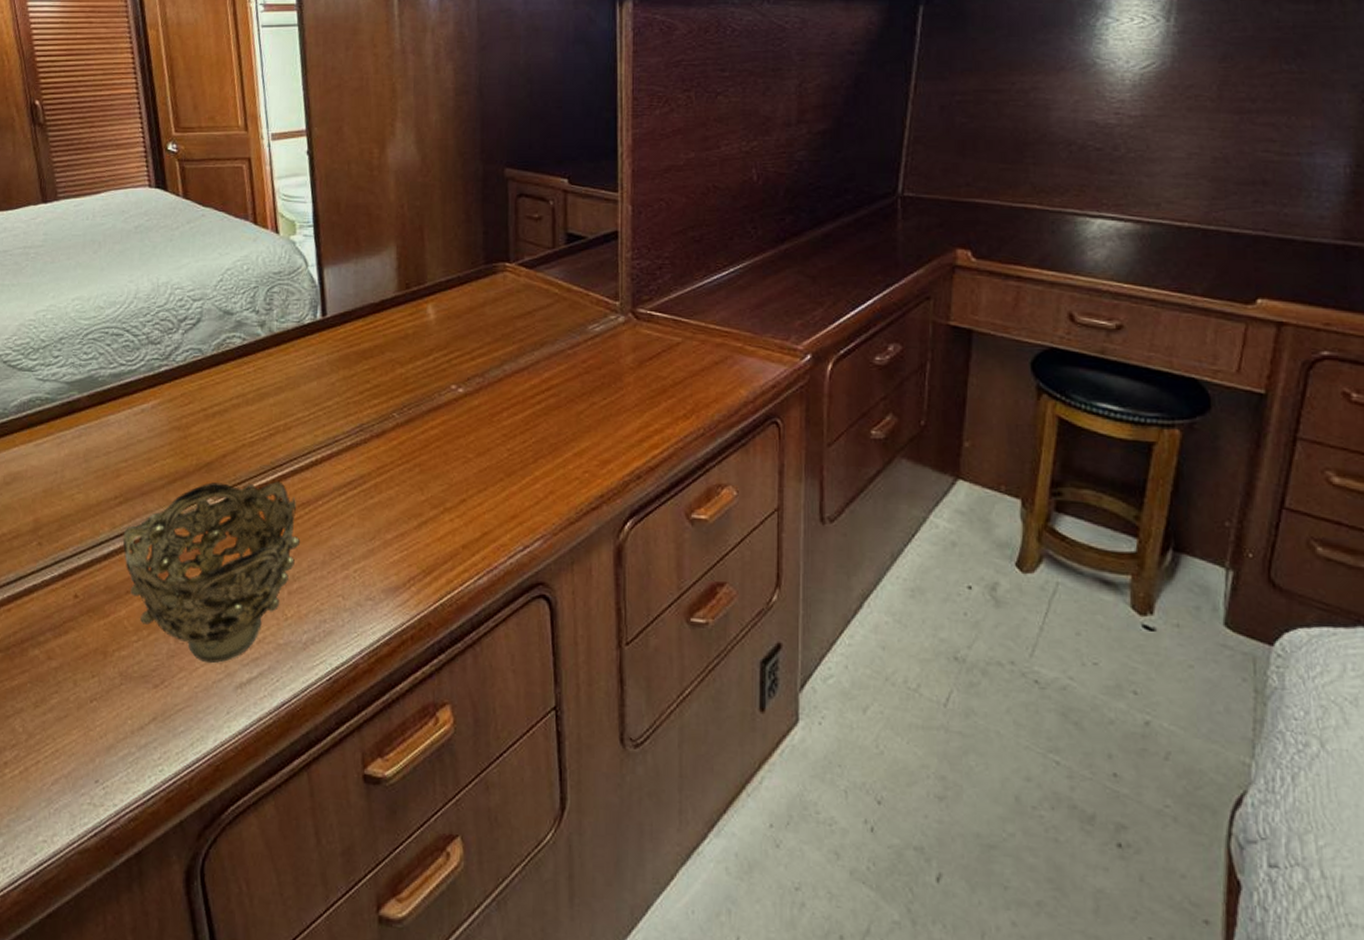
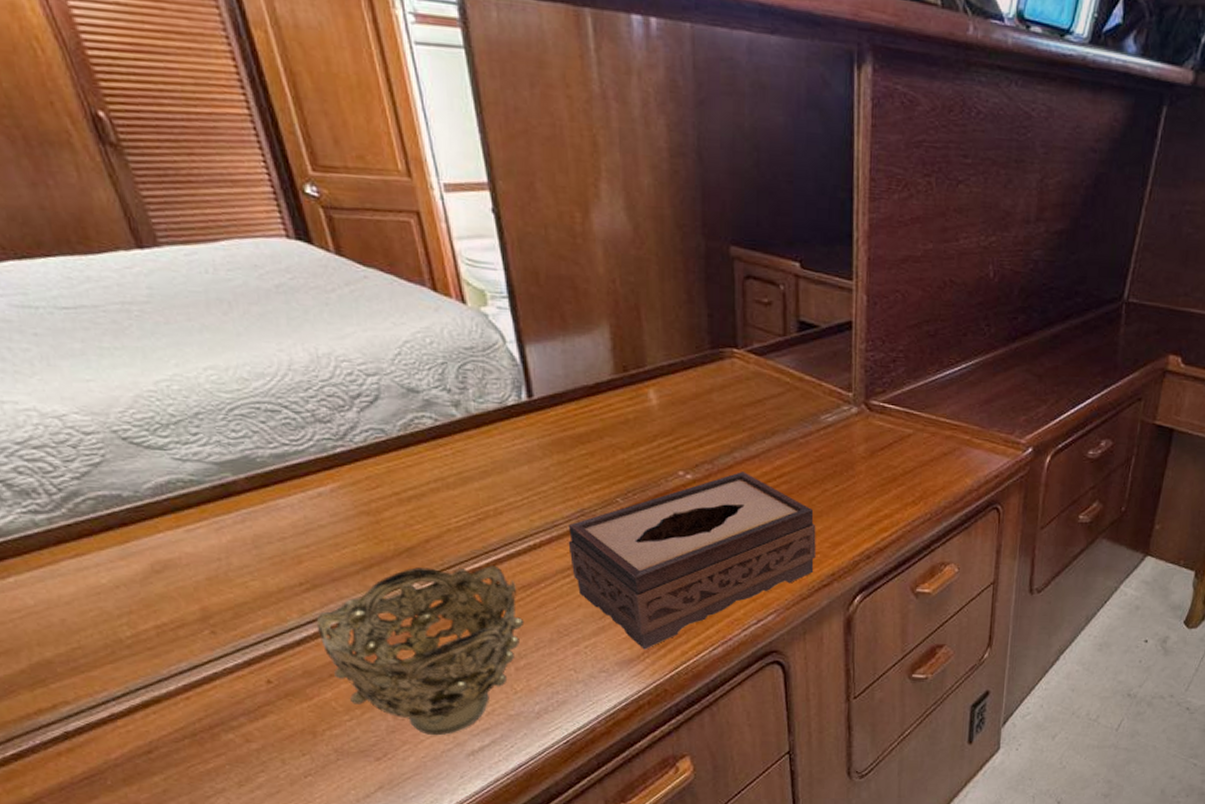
tissue box: none [346,385,584,576] -> present [568,472,816,650]

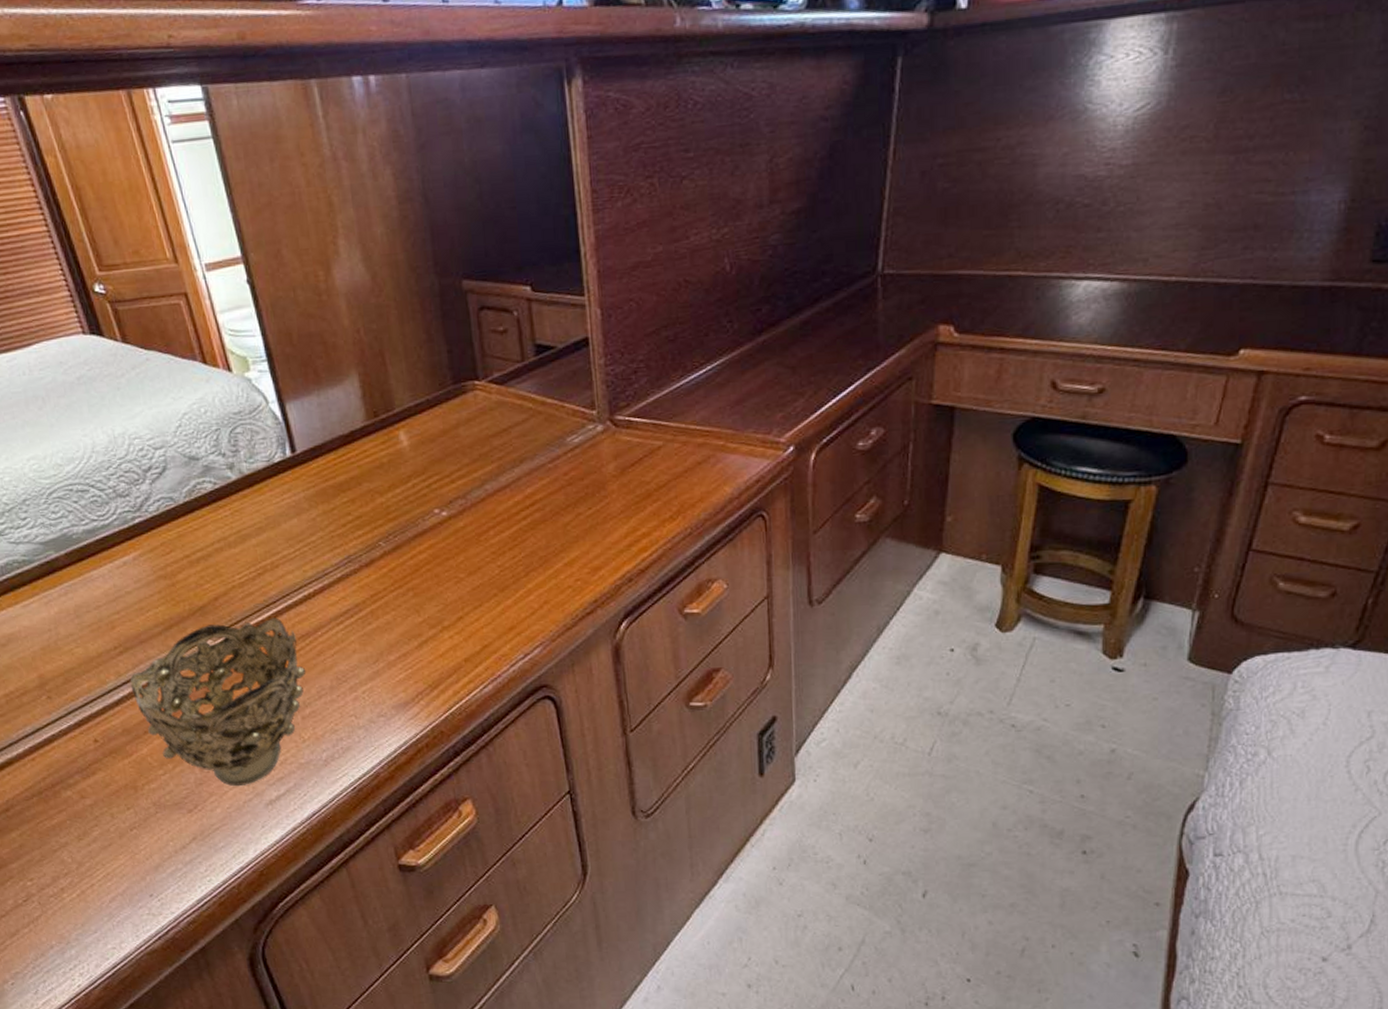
tissue box: present [568,472,816,650] -> none [337,503,576,692]

